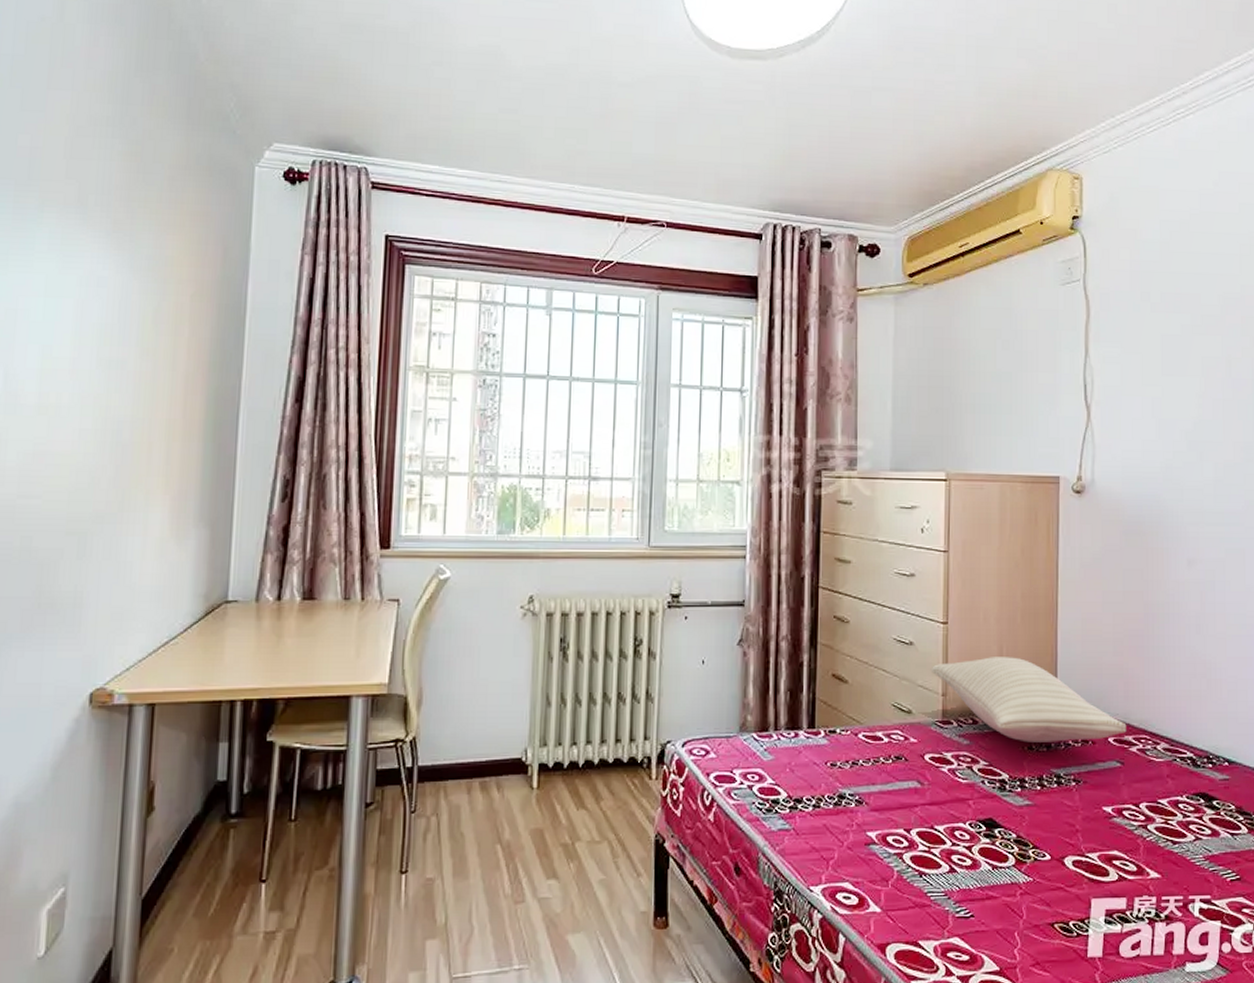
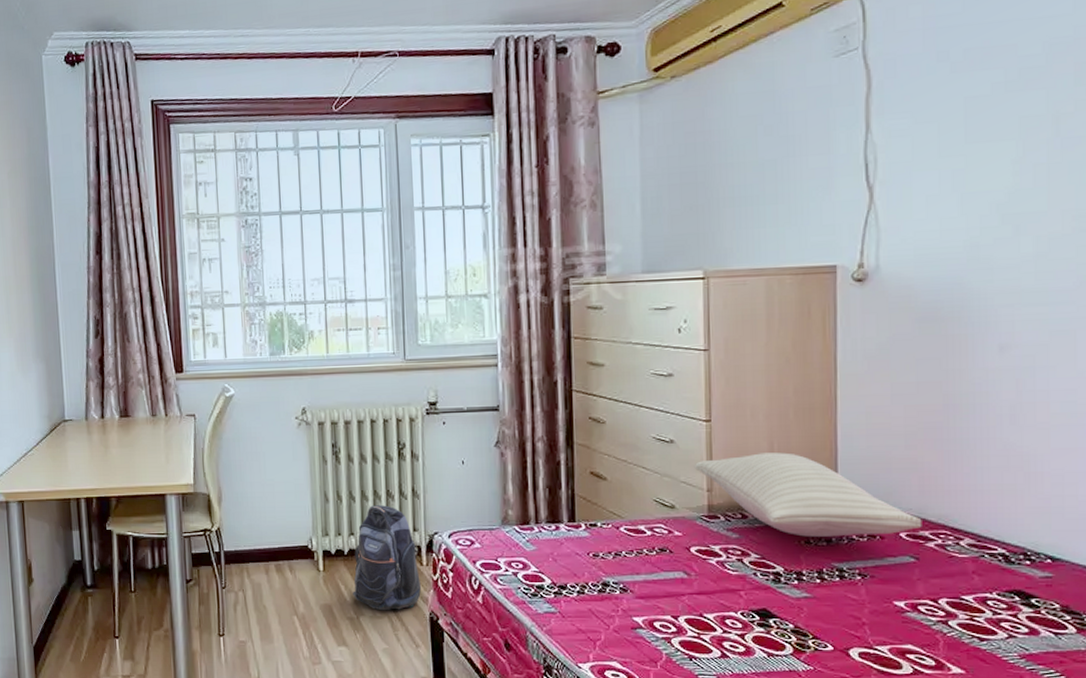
backpack: none [569,710,648,835] -> present [353,505,421,611]

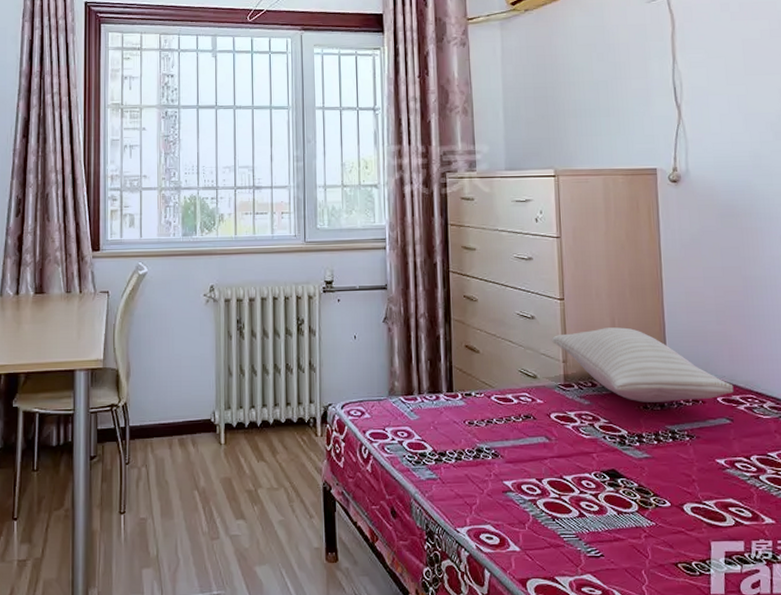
backpack: present [353,505,421,611] -> none [252,378,315,483]

